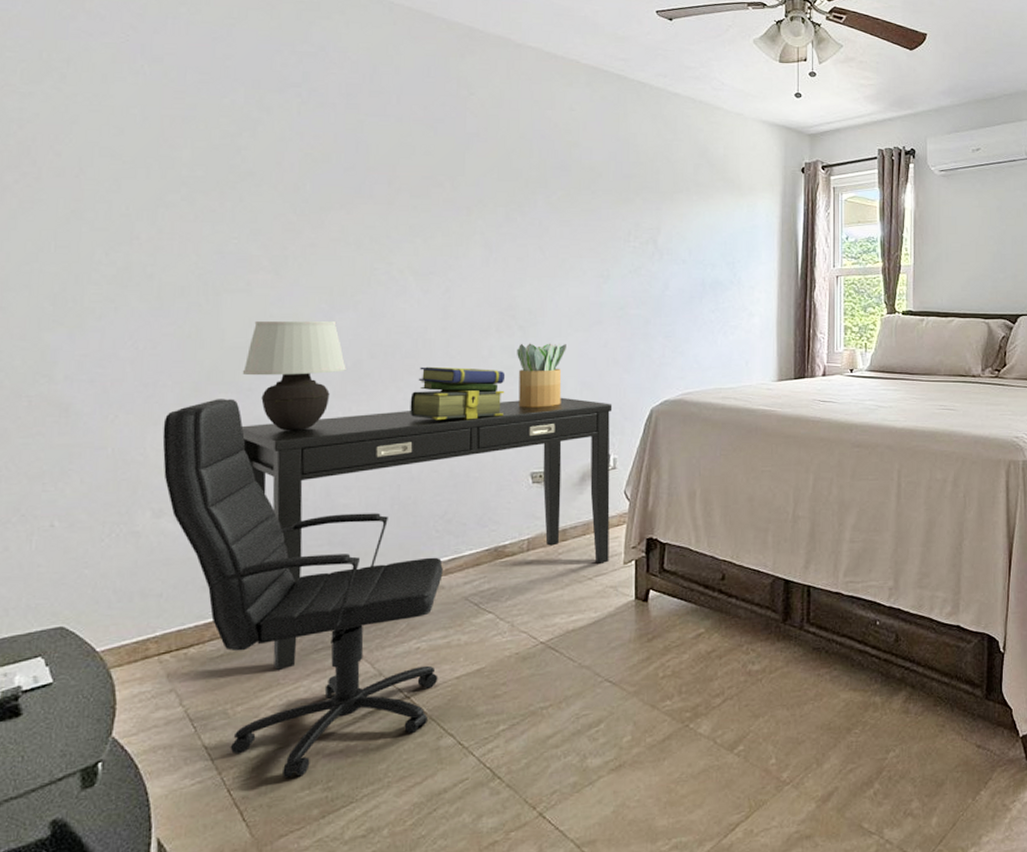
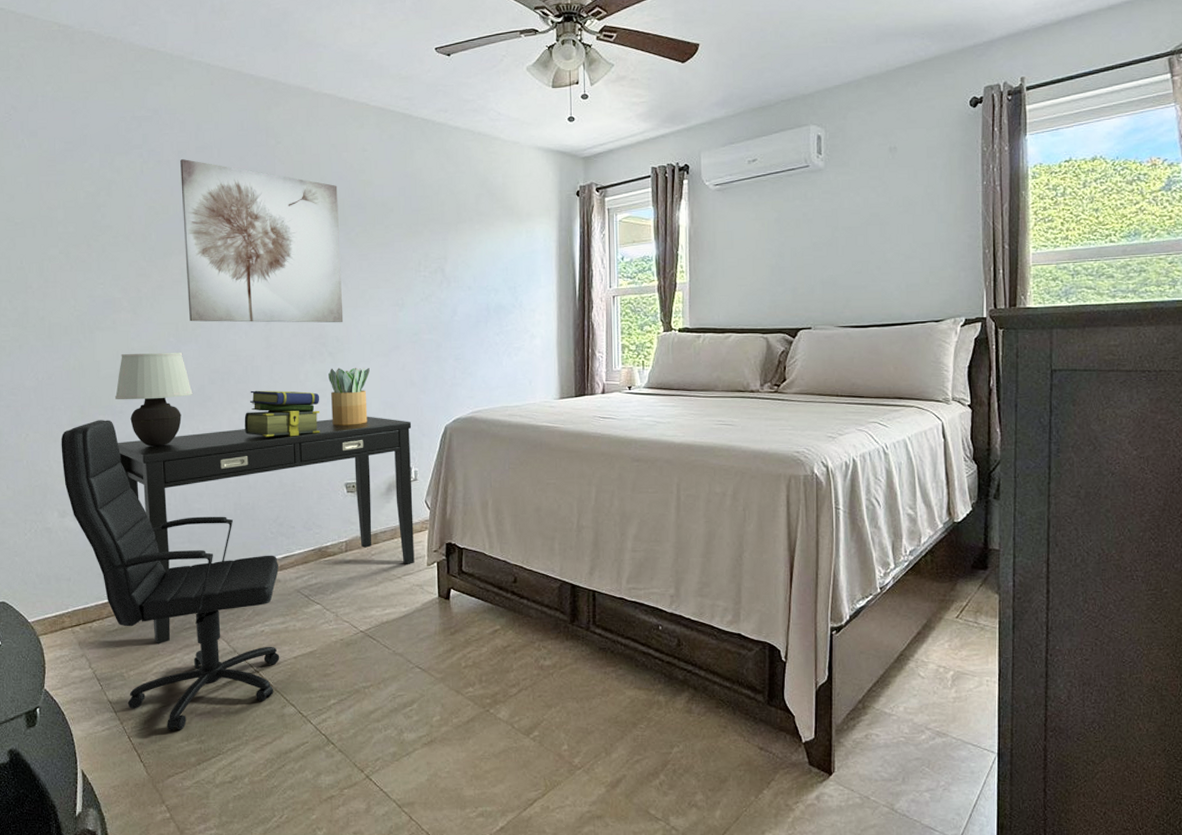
wall art: none [347,102,539,294] -> present [180,158,344,323]

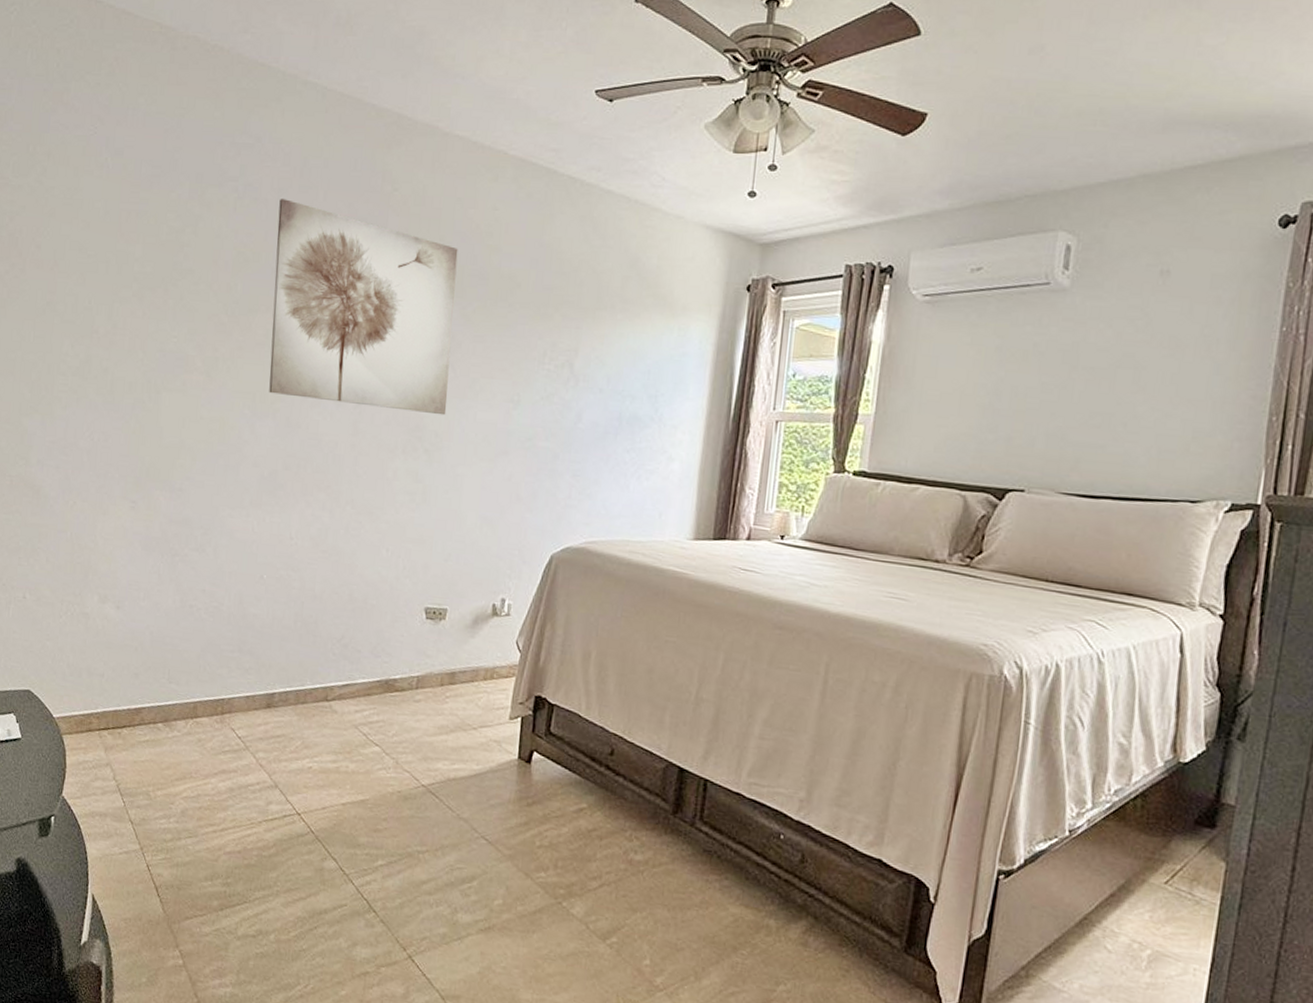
office chair: present [61,420,280,730] -> none [109,495,337,867]
table lamp: present [114,353,193,447] -> none [175,422,263,536]
desk: present [117,416,414,644] -> none [172,524,512,765]
stack of books: present [244,390,321,437] -> none [317,483,408,544]
potted plant: present [328,367,370,426] -> none [418,468,470,540]

